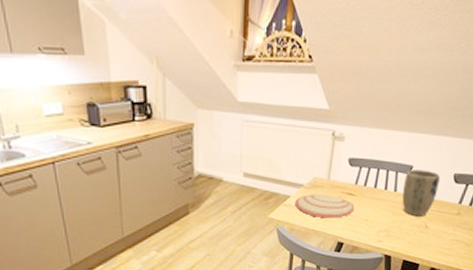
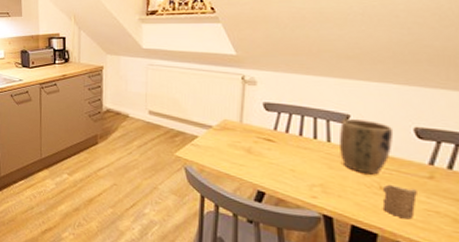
plate: present [295,194,355,219] -> none [204,136,276,165]
candle: none [425,223,448,249] -> present [382,184,417,220]

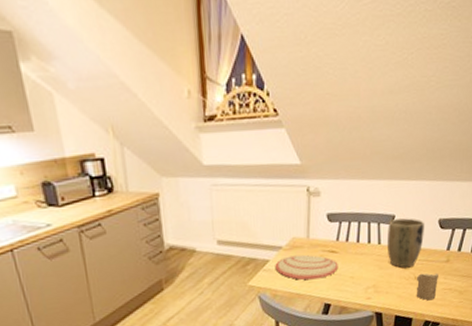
plate: none [204,136,276,165] -> present [275,254,338,281]

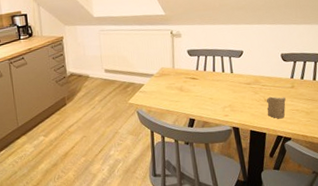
plate: present [275,254,338,281] -> none [148,80,199,100]
plant pot: present [386,218,424,268] -> none [238,53,270,92]

